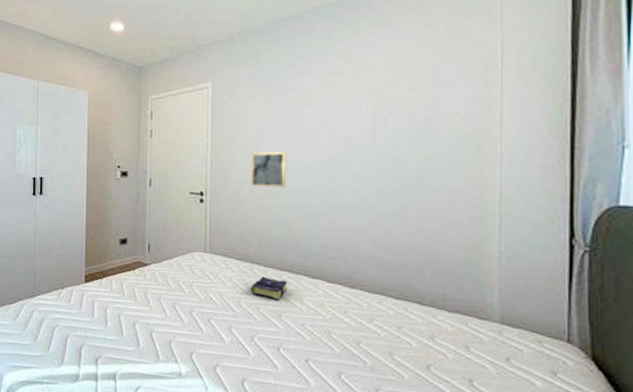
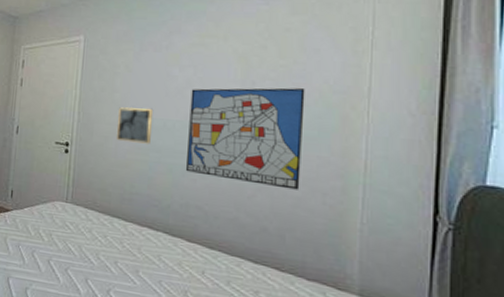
book: present [250,276,288,301] -> none [109,230,147,256]
wall art: none [323,121,438,223] -> present [186,88,305,190]

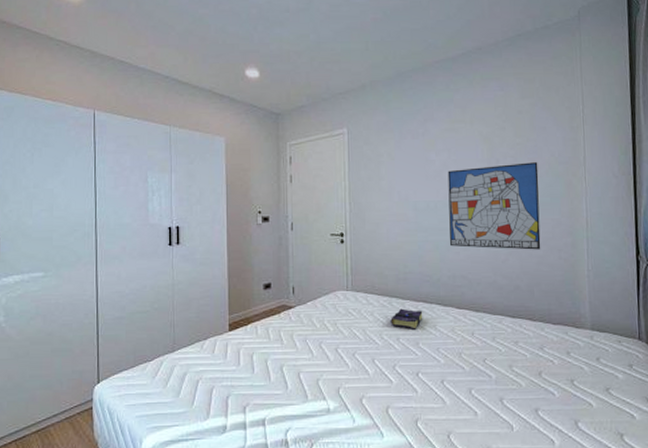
book: none [109,230,147,256] -> present [390,308,423,329]
wall art: present [116,107,153,144] -> none [386,192,417,226]

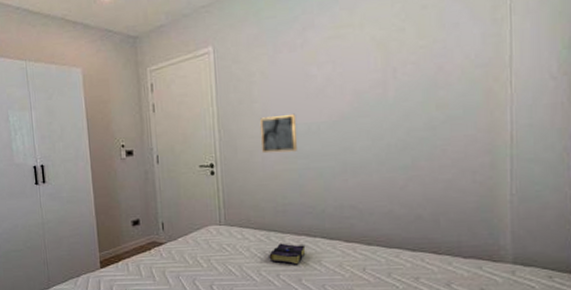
wall art: none [386,192,417,226] -> present [260,113,297,154]
wall art: present [448,162,541,250] -> none [332,68,450,174]

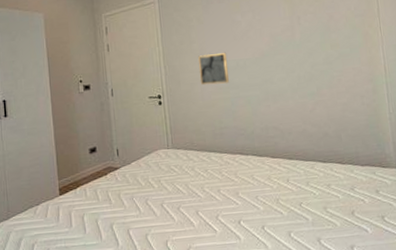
book: present [269,243,306,265] -> none [210,161,241,181]

